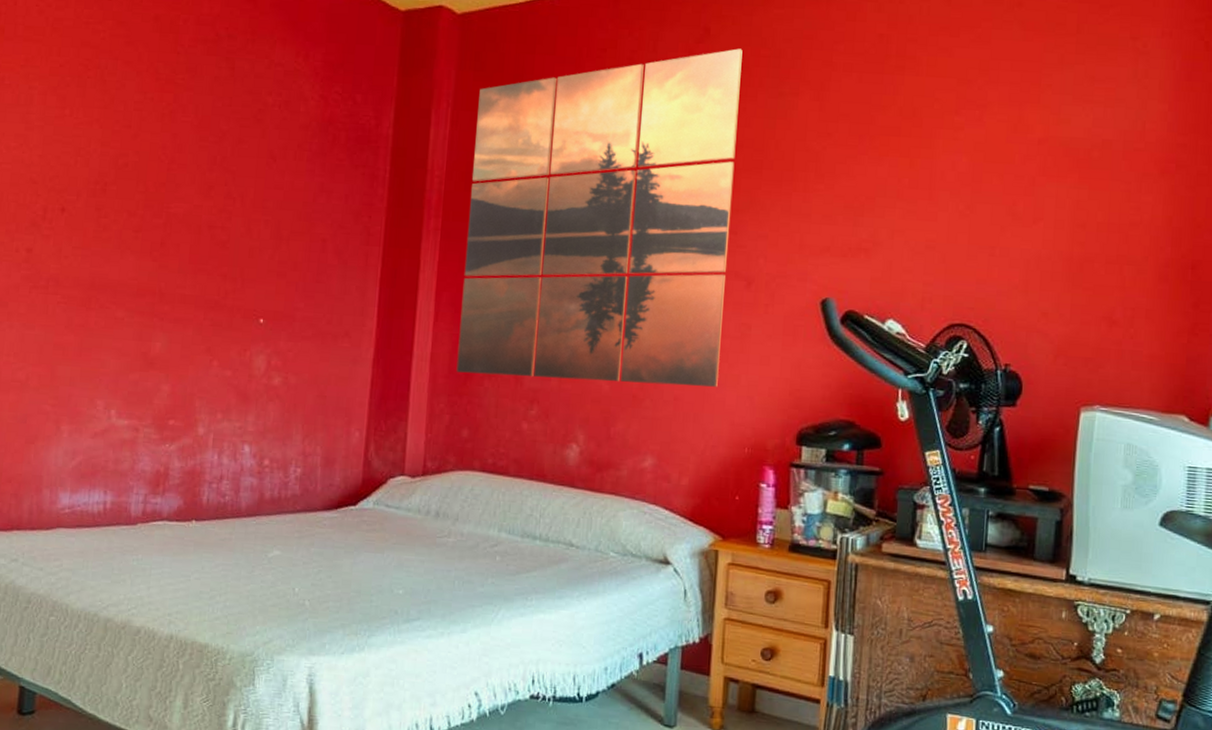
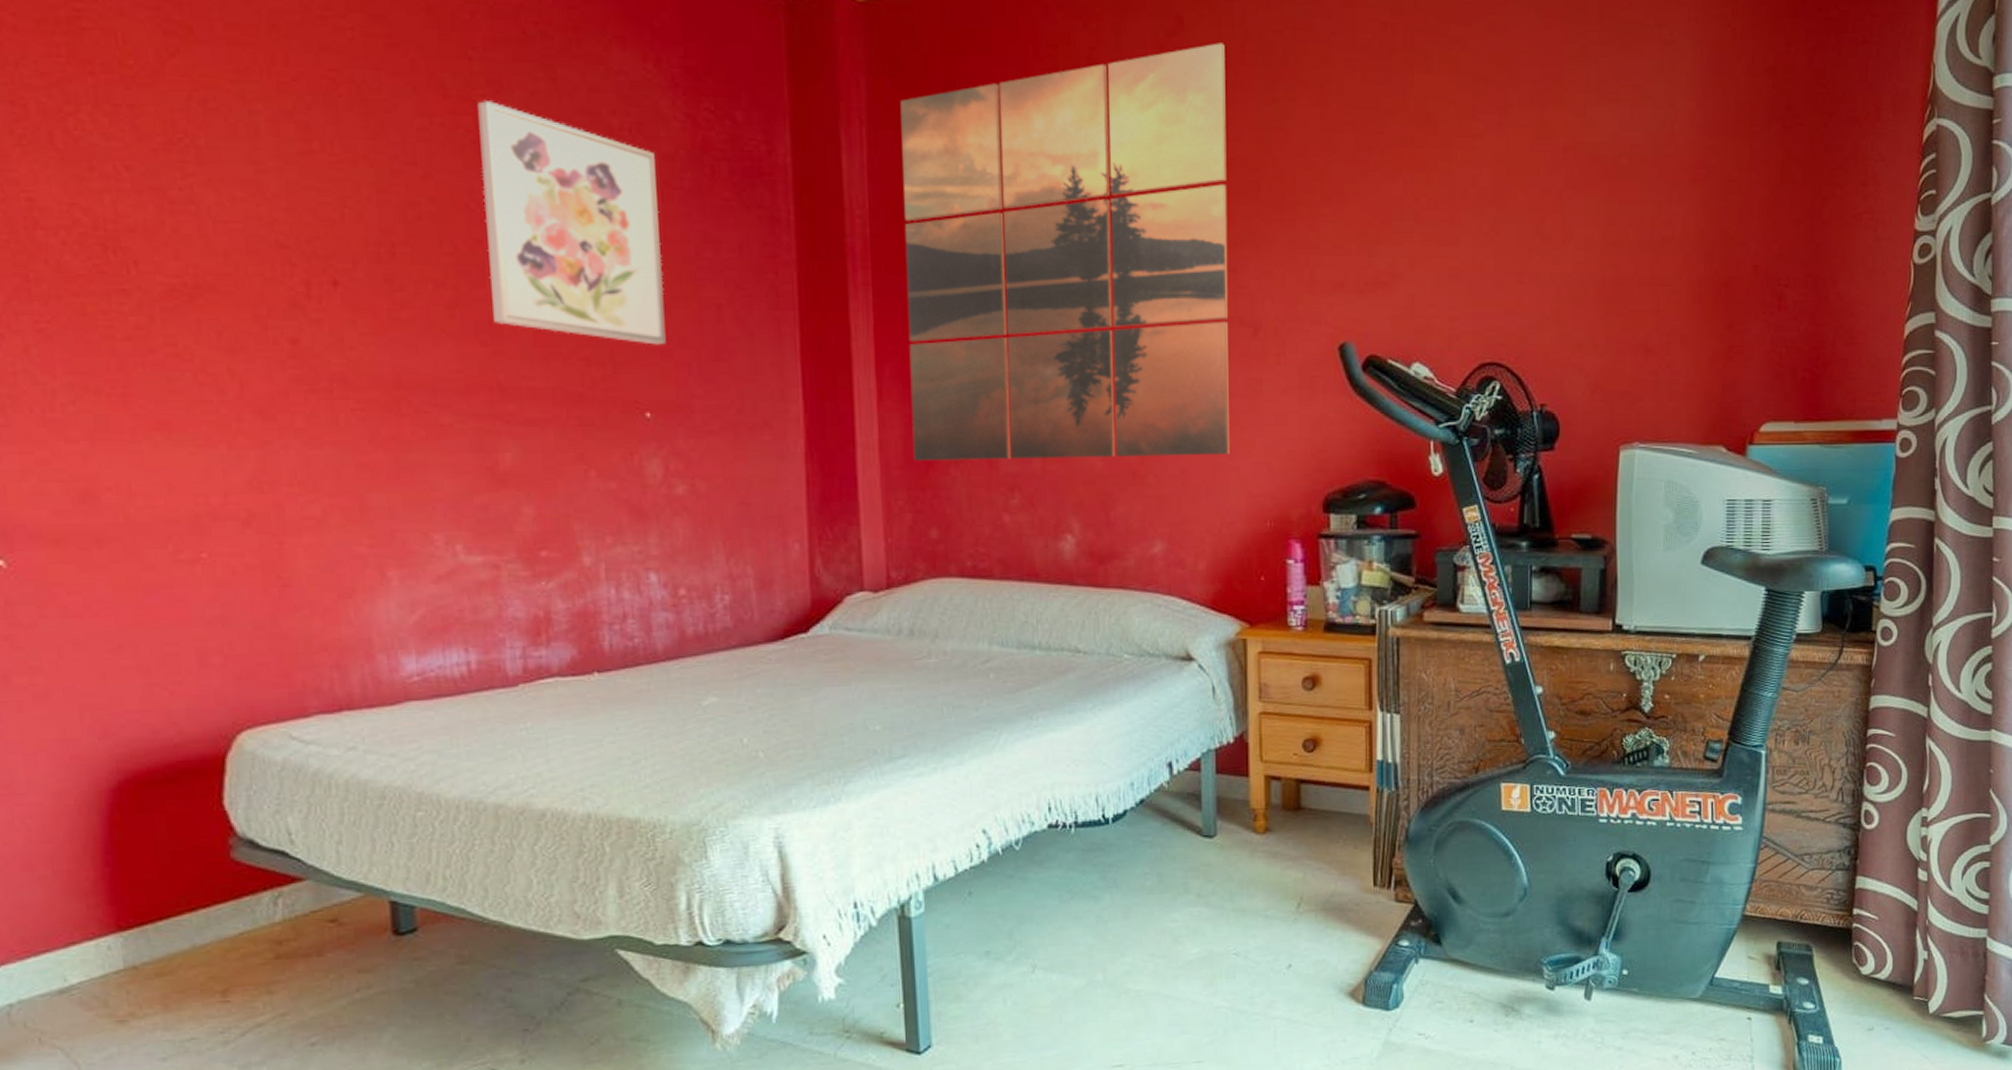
wall art: none [164,83,294,268] -> present [477,101,666,345]

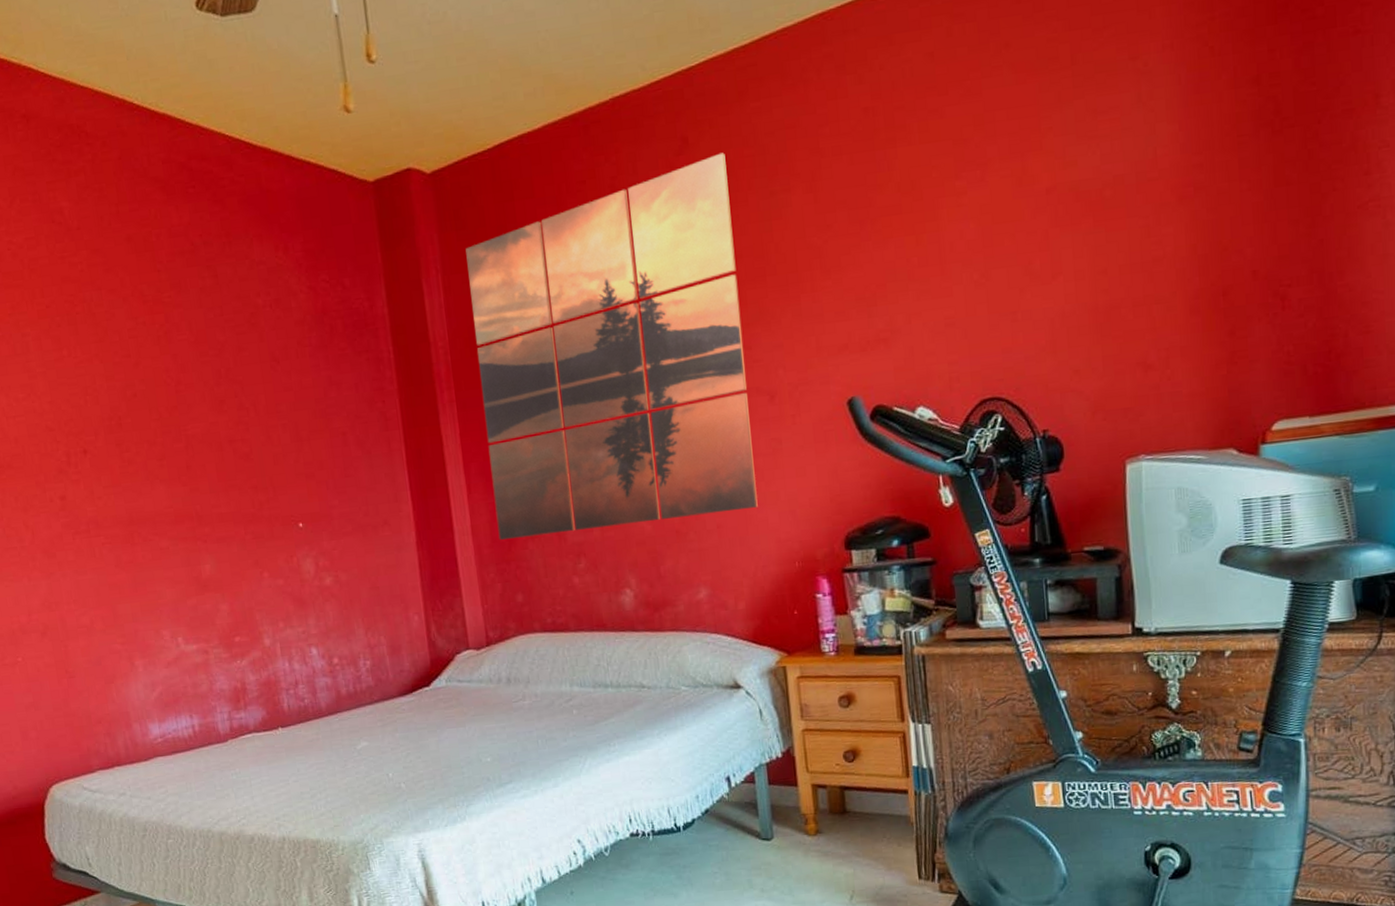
wall art: present [477,101,666,345] -> none [166,300,309,470]

